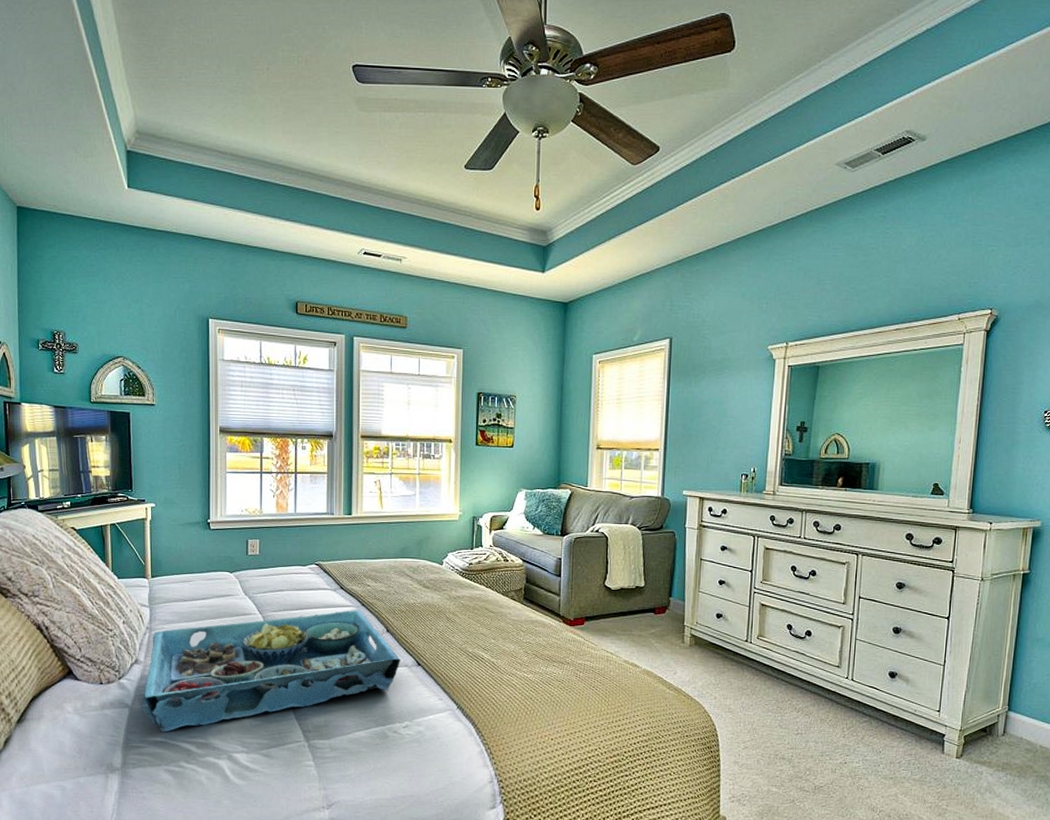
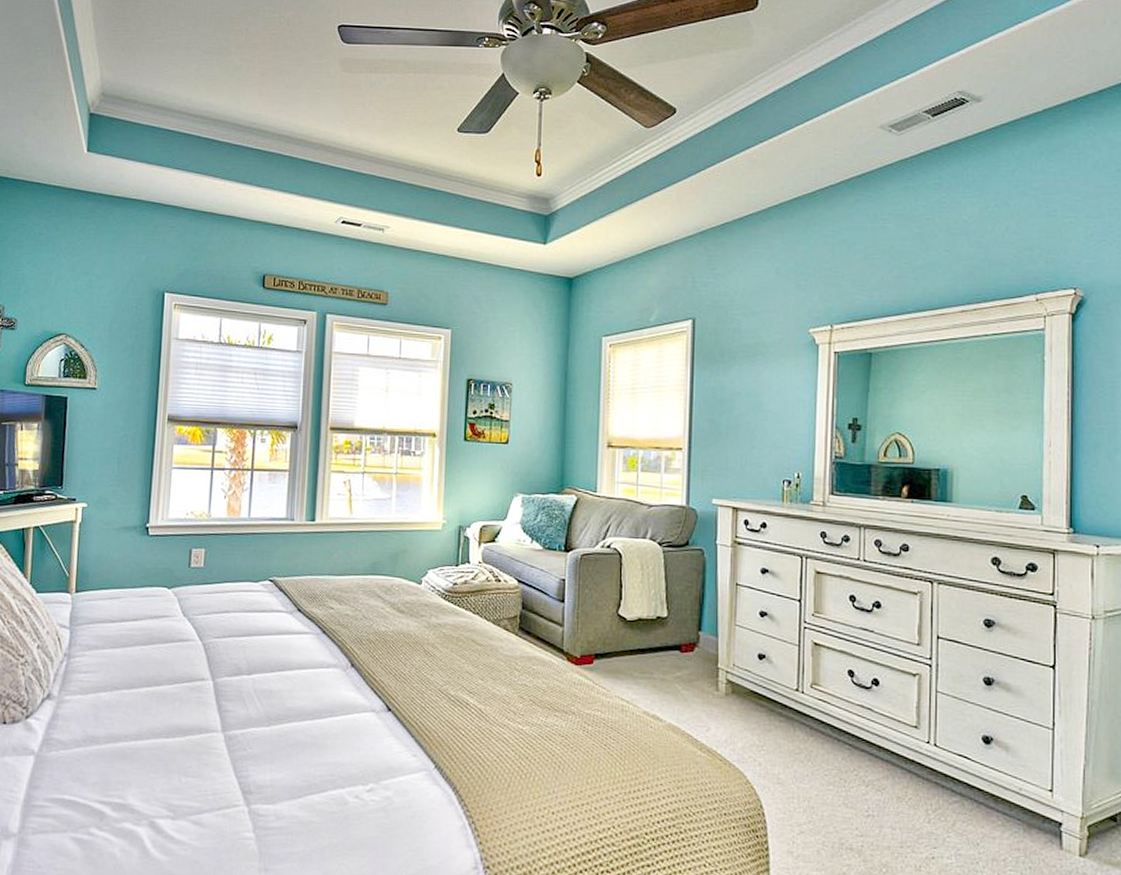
serving tray: present [141,610,401,732] -> none [49,638,367,788]

